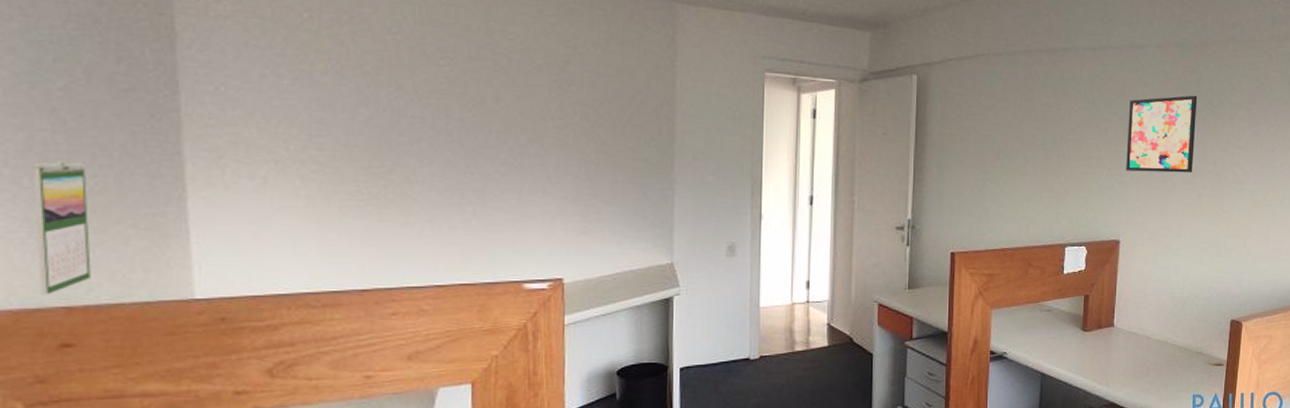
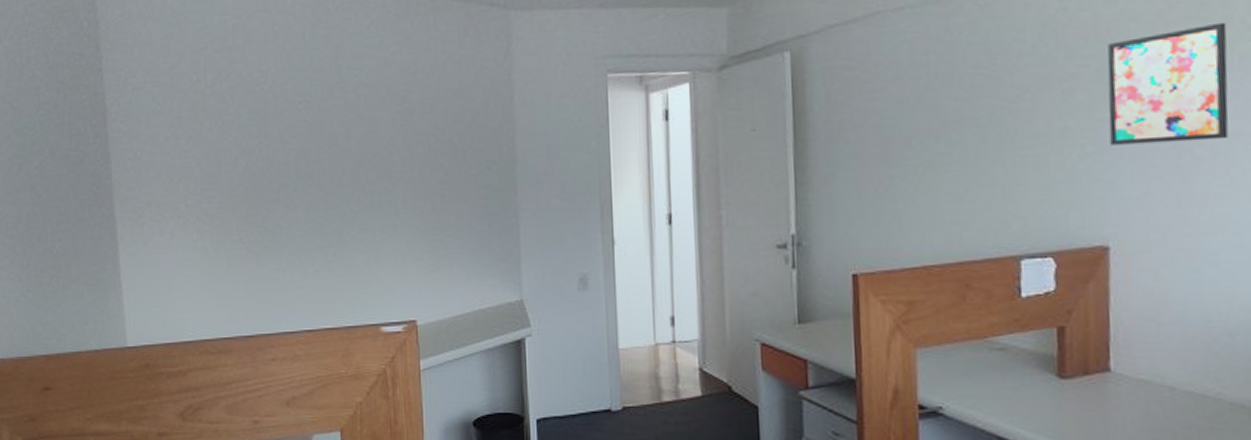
calendar: present [31,160,91,295] -> none [21,229,60,345]

